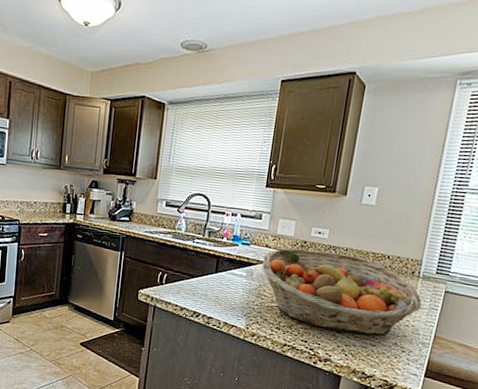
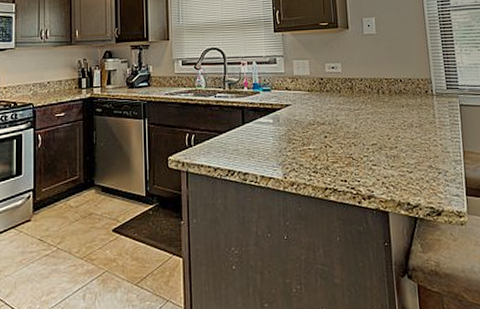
fruit basket: present [262,248,422,335] -> none [286,84,444,164]

